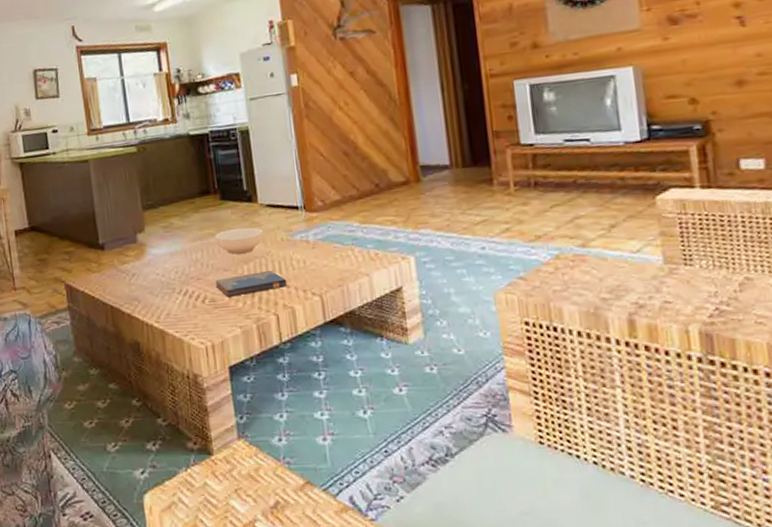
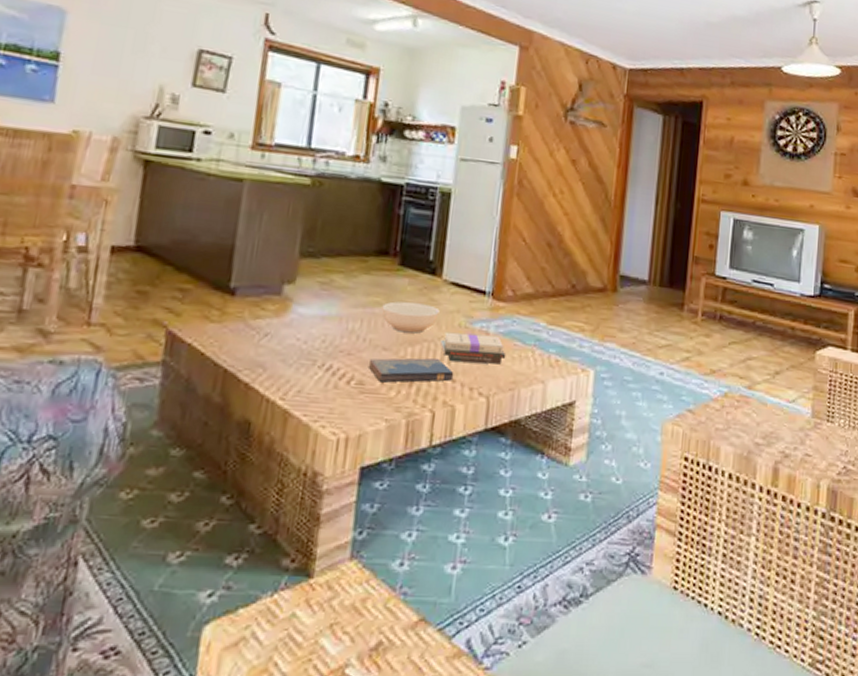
books: none [269,242,329,270] -> present [440,331,506,365]

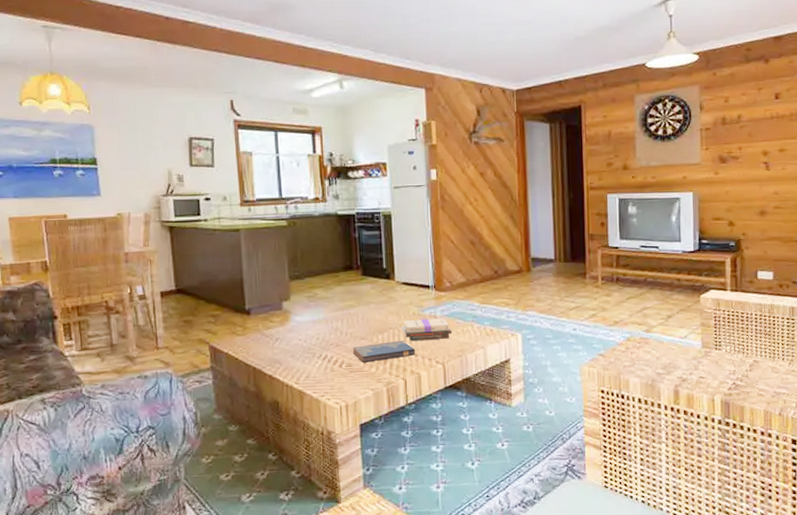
bowl: present [382,301,440,334] -> none [355,302,398,325]

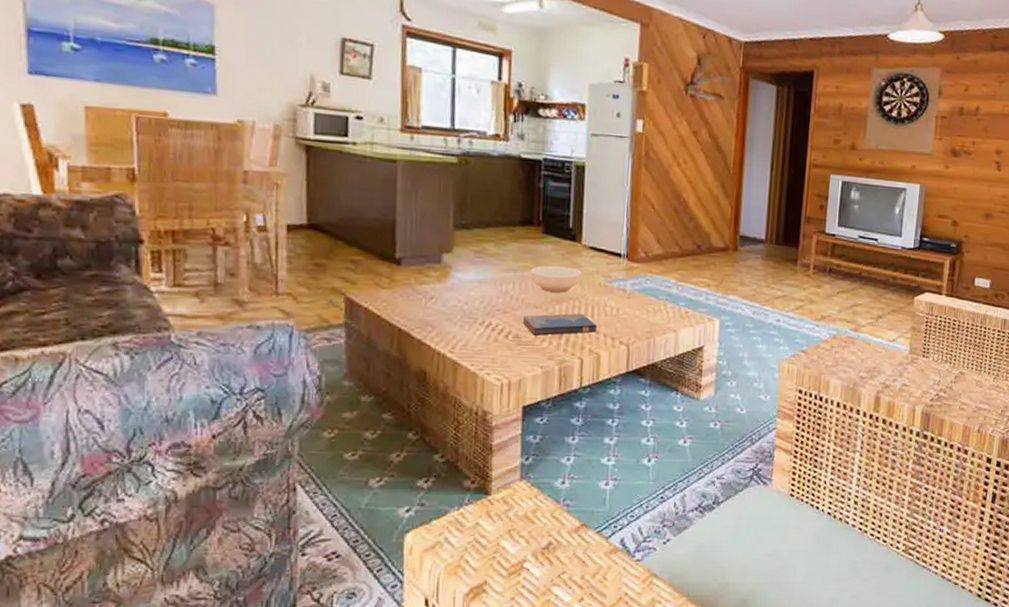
bowl: none [355,302,398,325] -> present [530,265,581,293]
books: present [402,318,452,341] -> none [584,290,642,317]

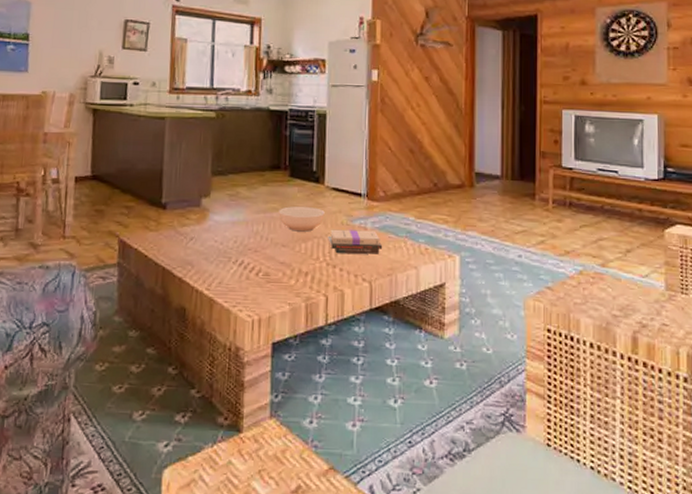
hardcover book: present [523,313,597,336] -> none [272,251,341,273]
books: none [584,290,642,317] -> present [328,229,383,254]

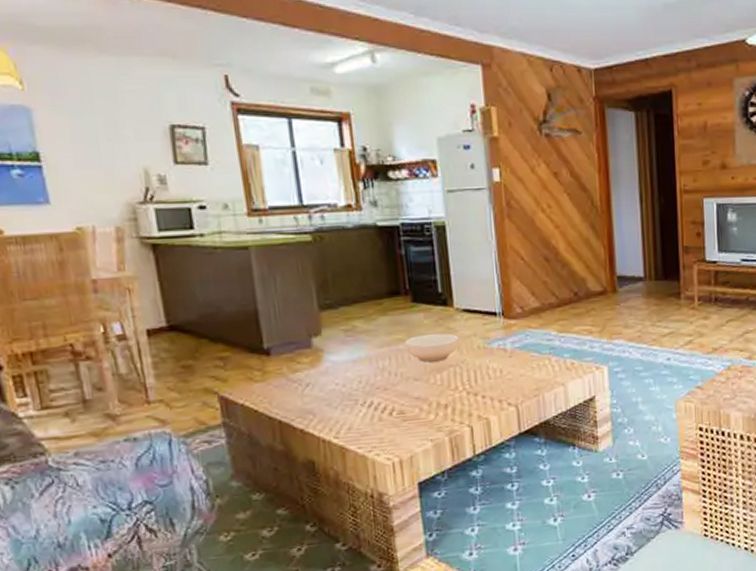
books: present [328,229,383,254] -> none [464,351,526,380]

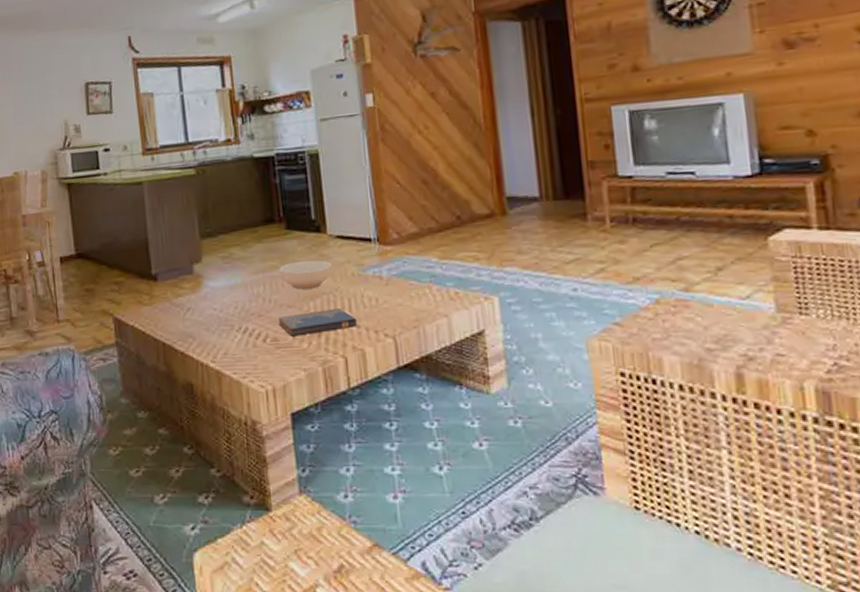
hardcover book: none [405,379,483,409] -> present [279,307,358,337]

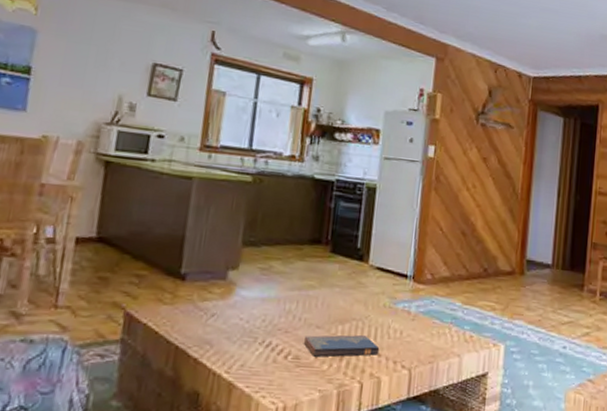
bowl: present [279,260,332,289] -> none [315,285,367,313]

